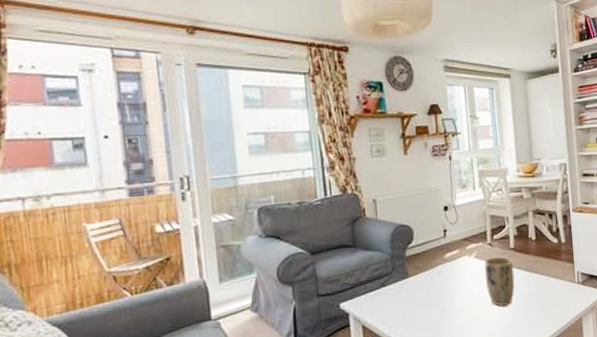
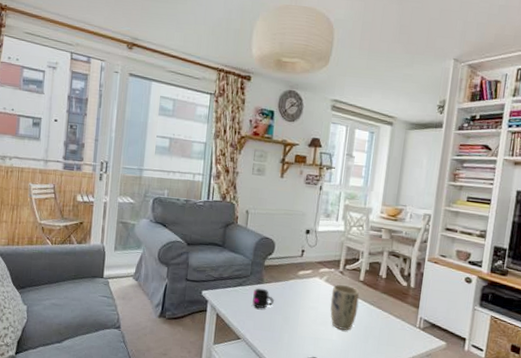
mug: none [400,283,425,307] -> present [252,288,274,309]

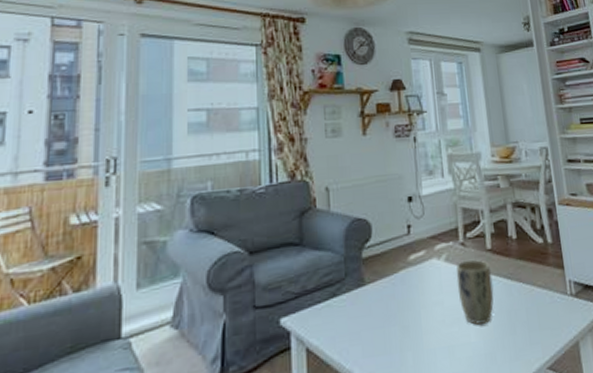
mug: present [252,288,274,309] -> none [354,292,384,325]

